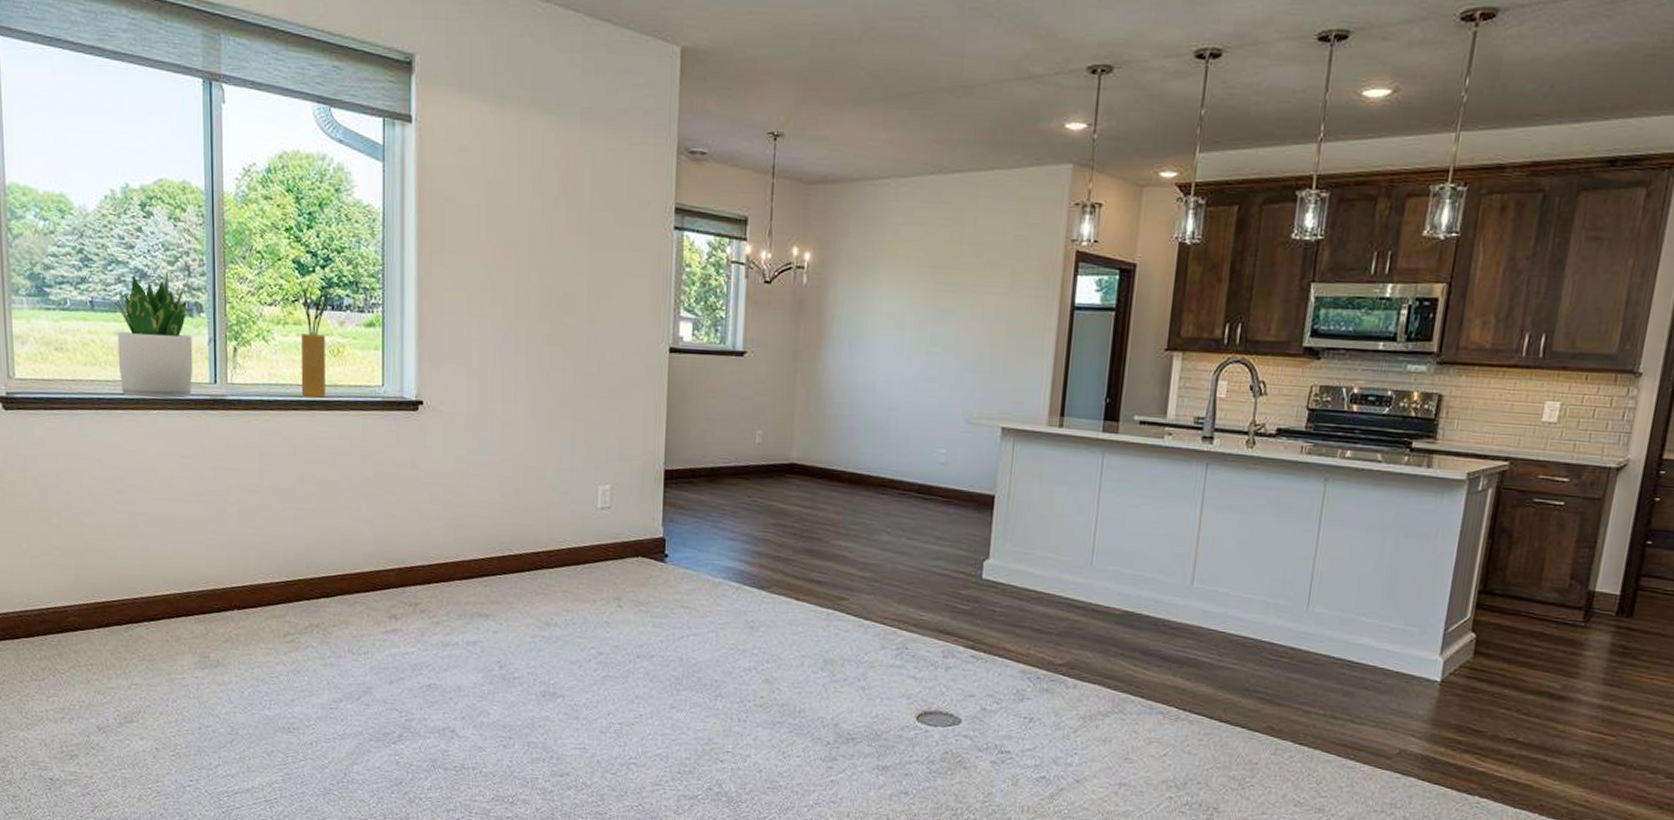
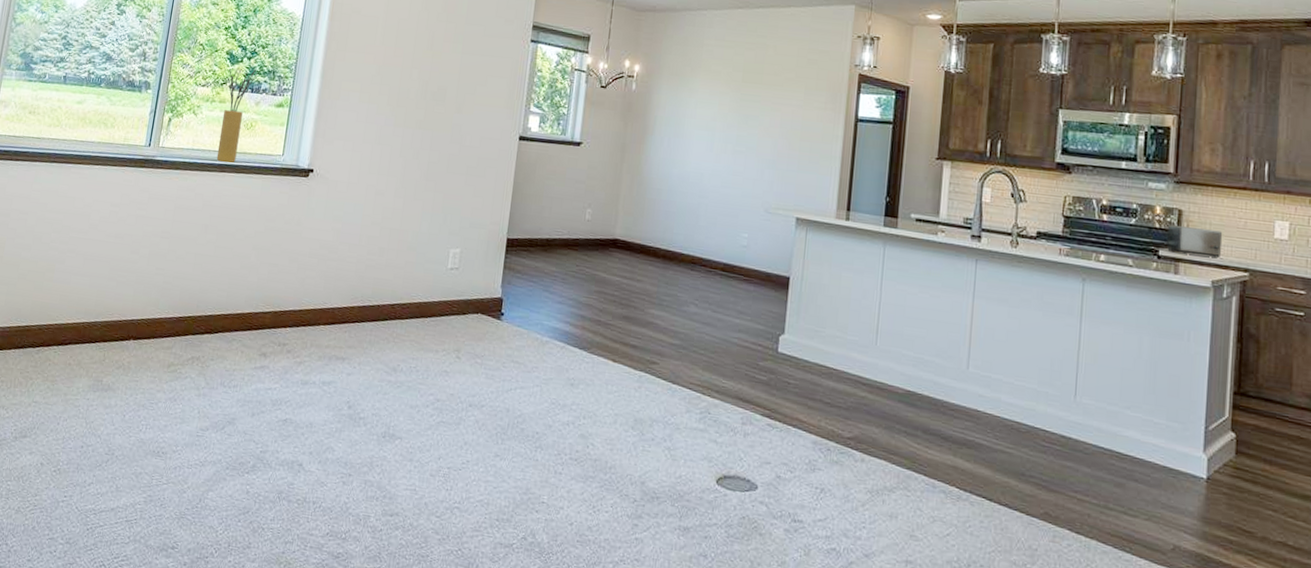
planter: present [113,270,193,399] -> none [74,55,146,157]
toaster: none [1421,411,1486,448] -> present [1167,224,1223,259]

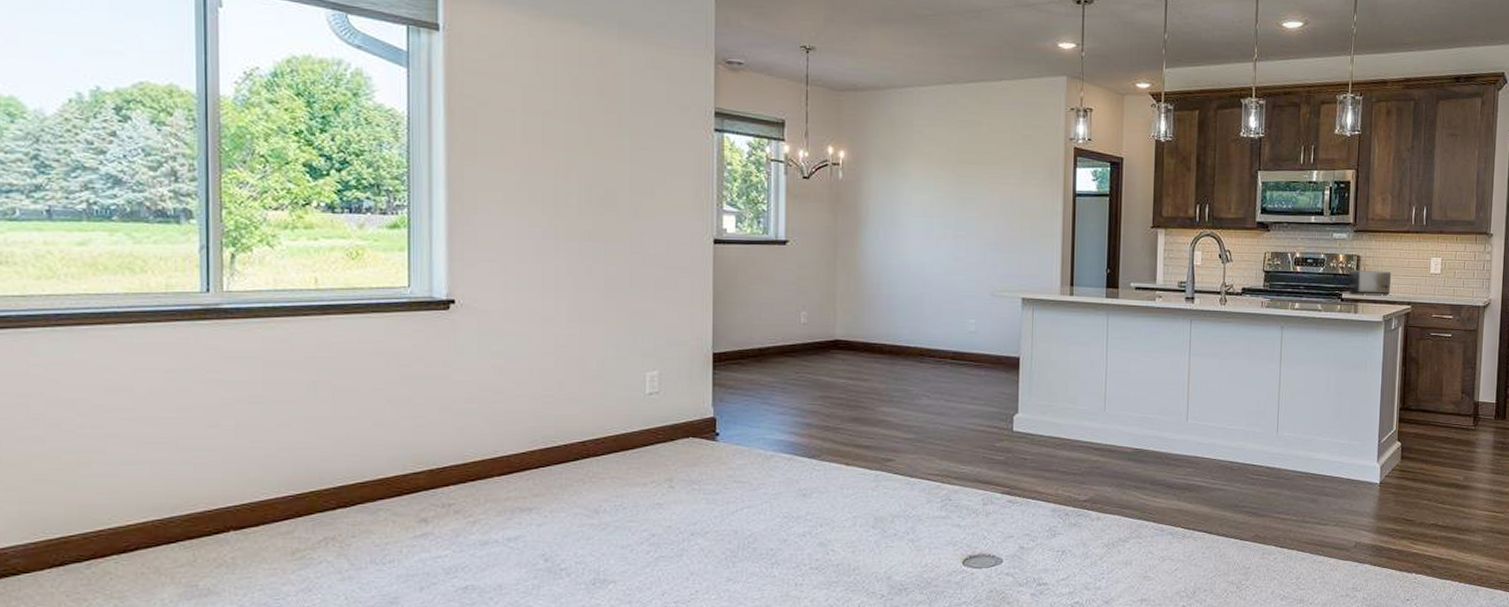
vase: present [216,67,259,164] -> none [311,180,356,303]

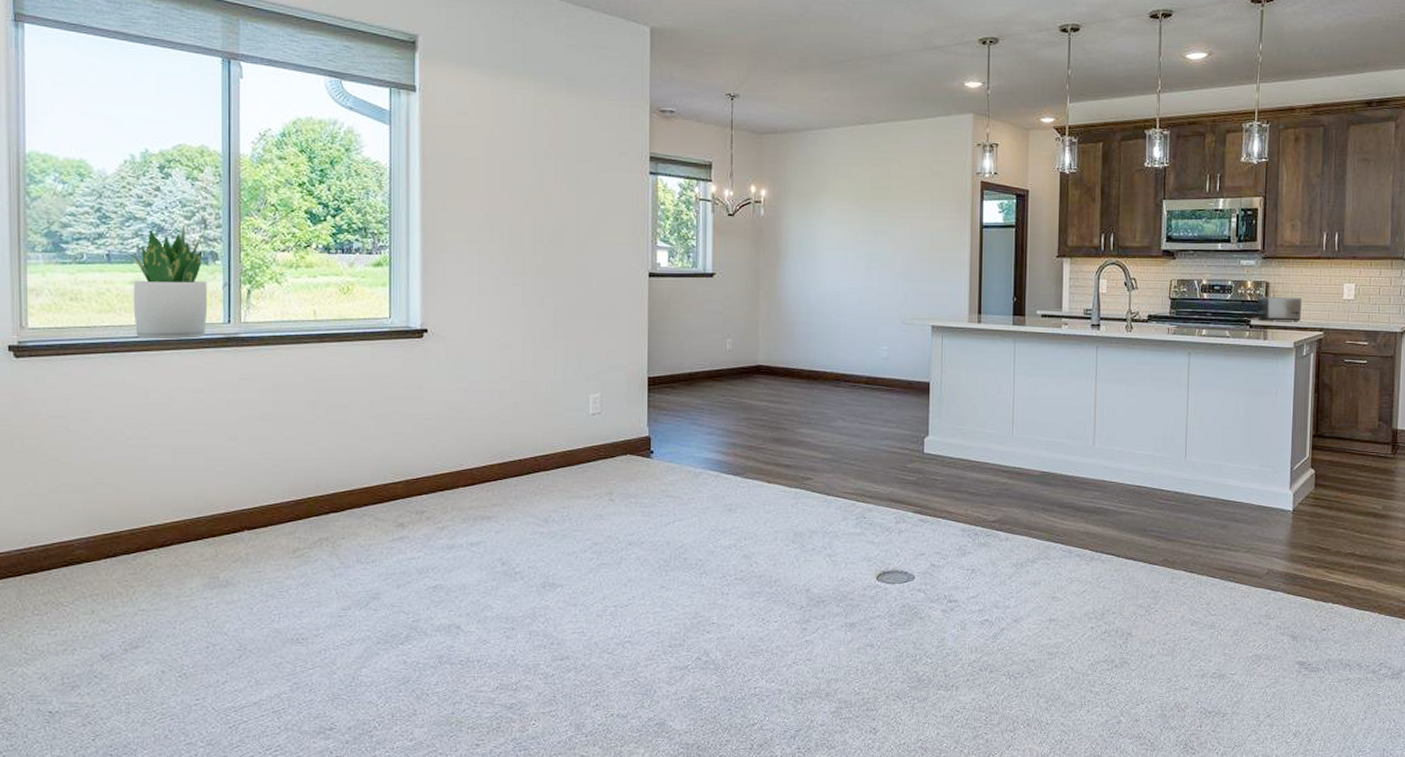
planter: none [77,176,180,311] -> present [130,224,208,340]

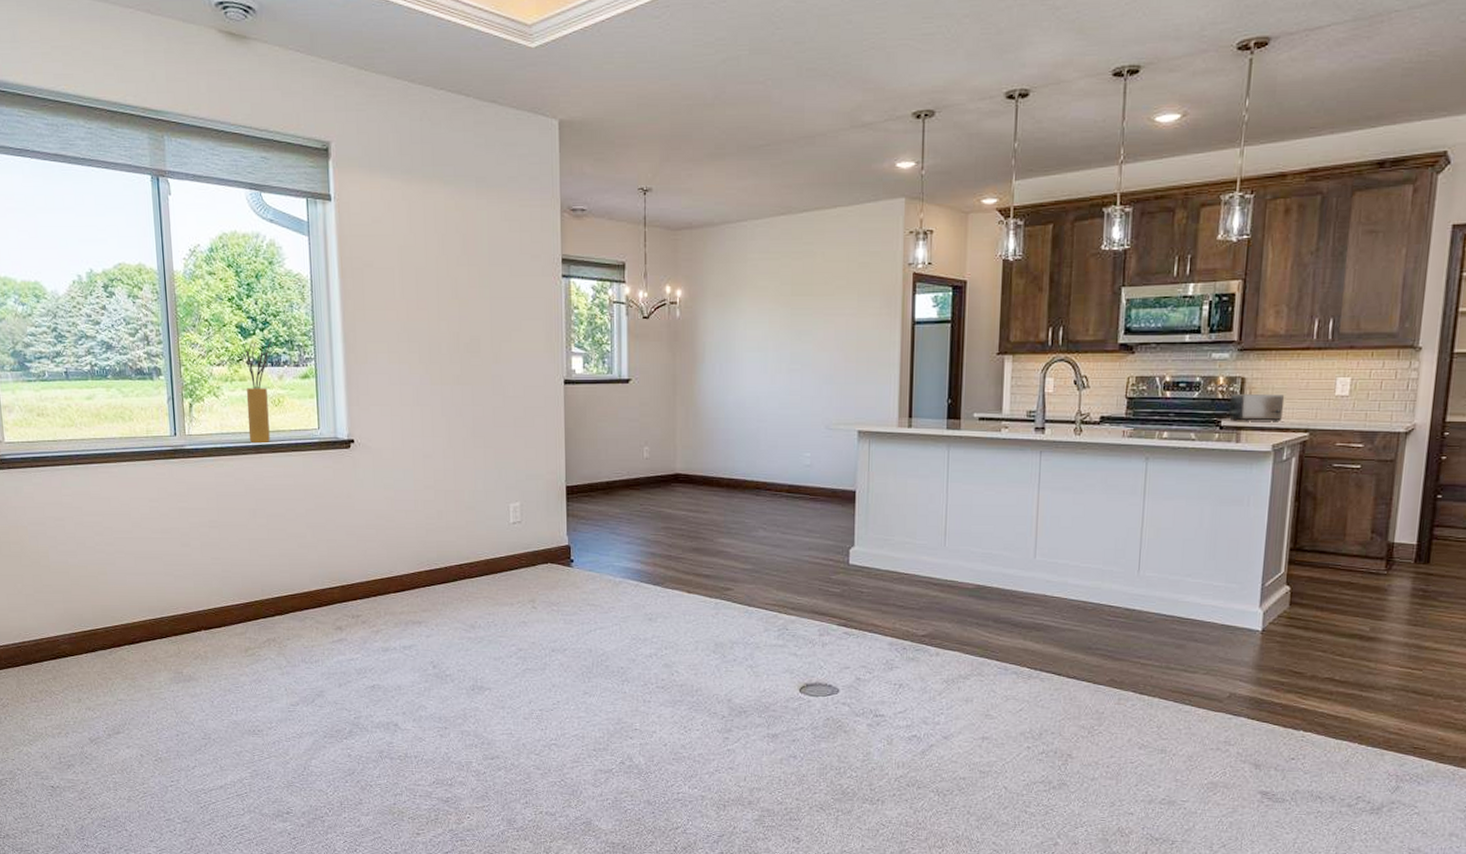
planter: present [130,224,208,340] -> none [84,341,156,452]
vase: none [312,225,348,332] -> present [243,338,276,444]

